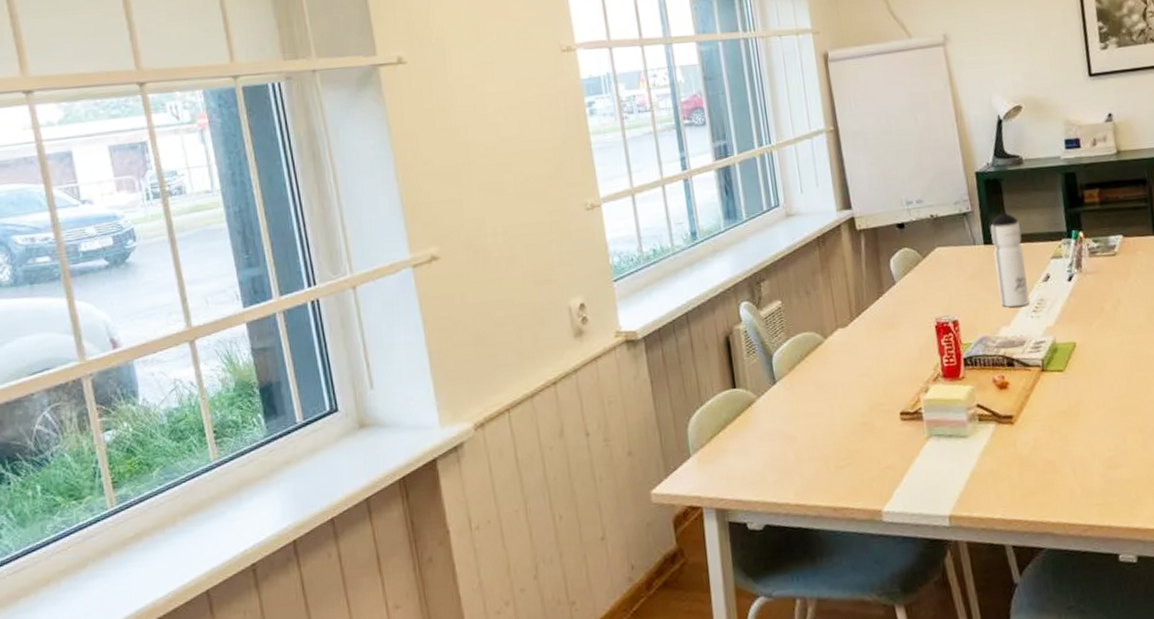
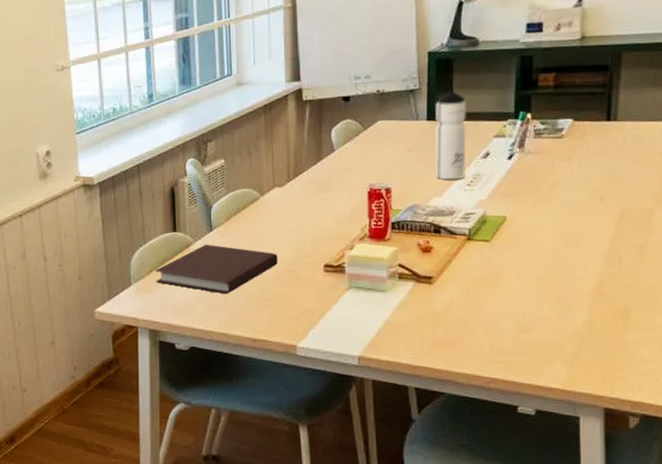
notebook: none [716,399,851,457] -> present [155,244,278,294]

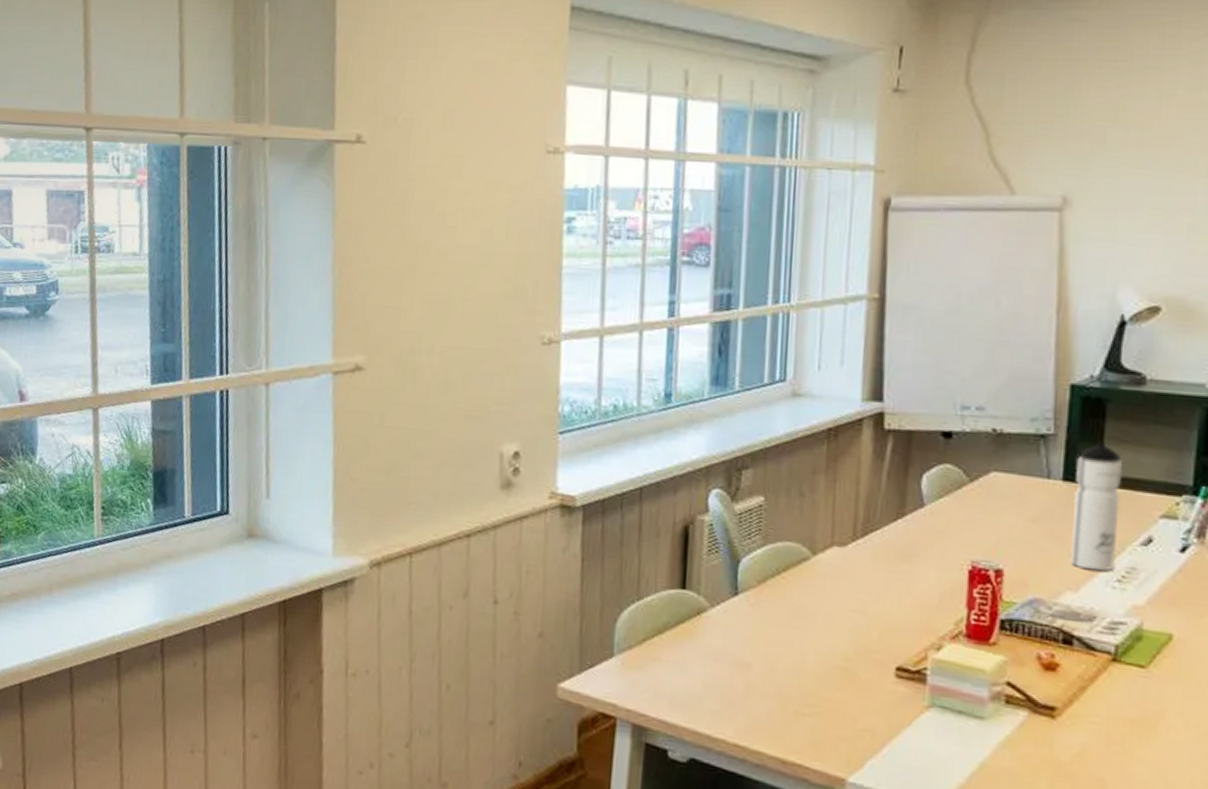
notebook: present [155,244,278,294] -> none [648,612,829,689]

